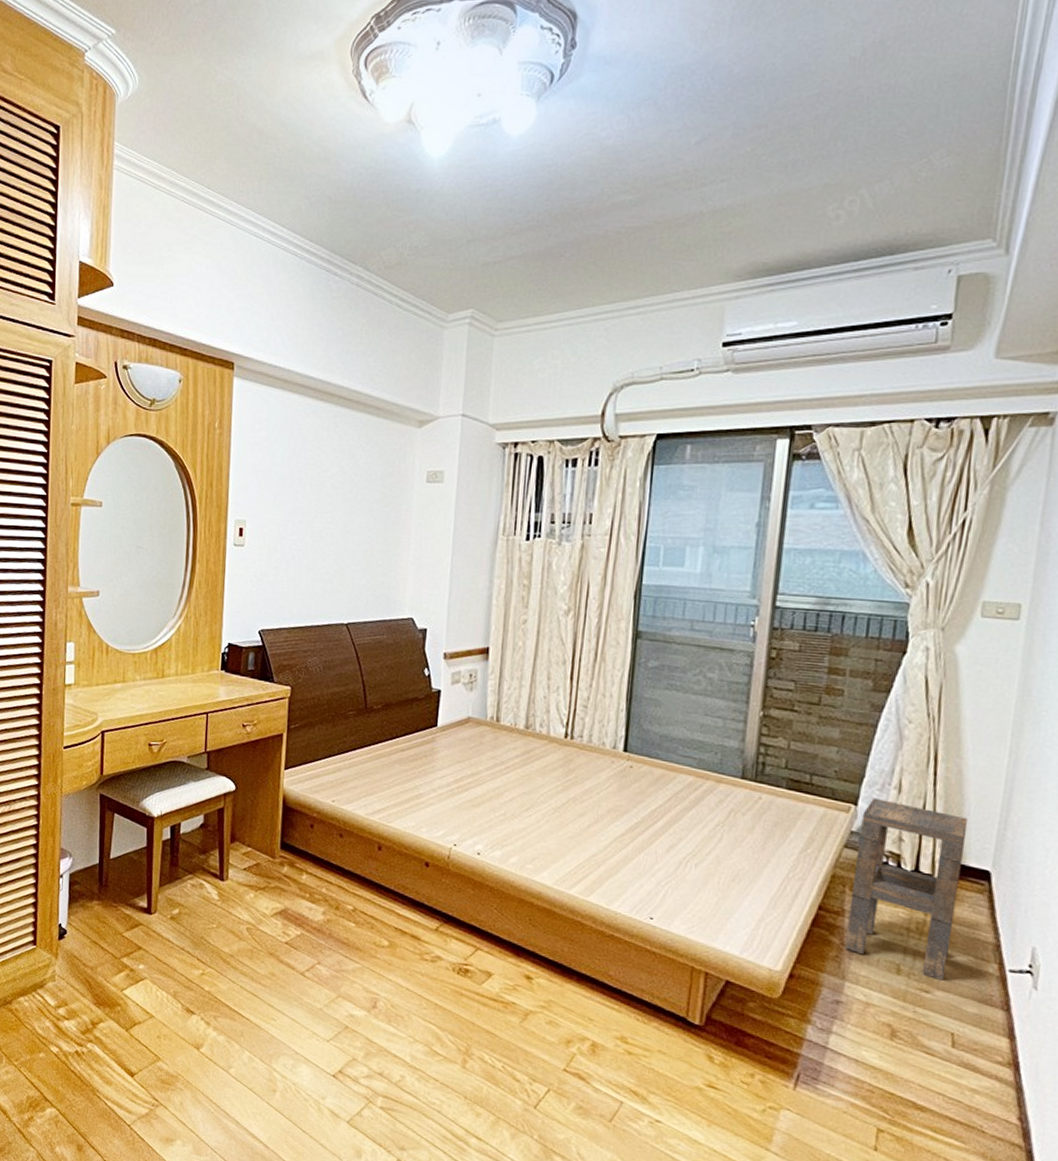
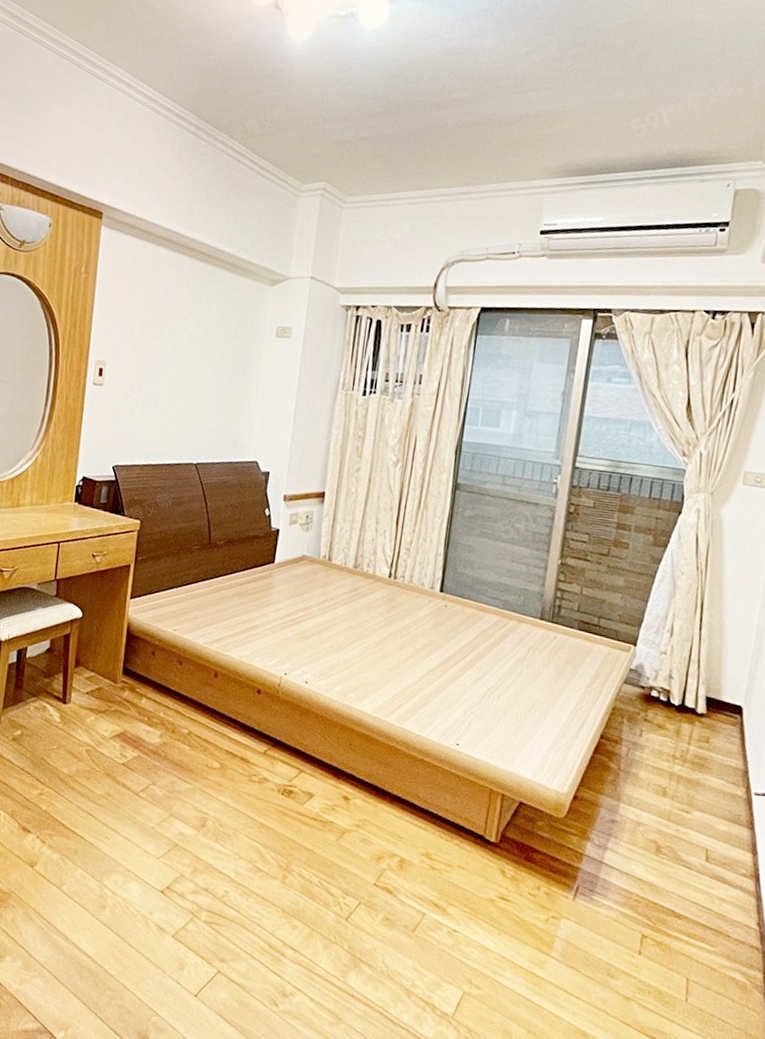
side table: present [845,797,969,981] -> none [621,639,727,802]

